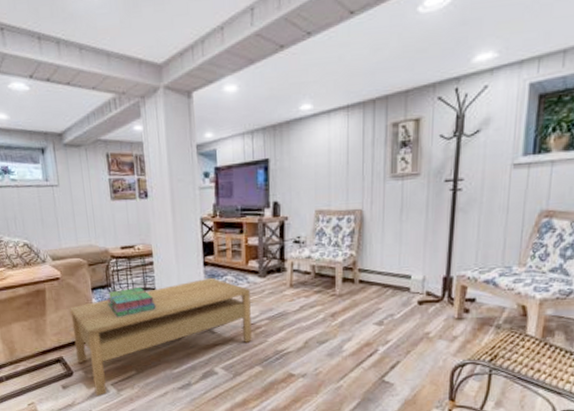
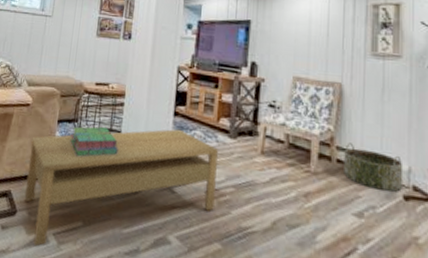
basket: none [366,264,419,300] -> present [344,143,404,192]

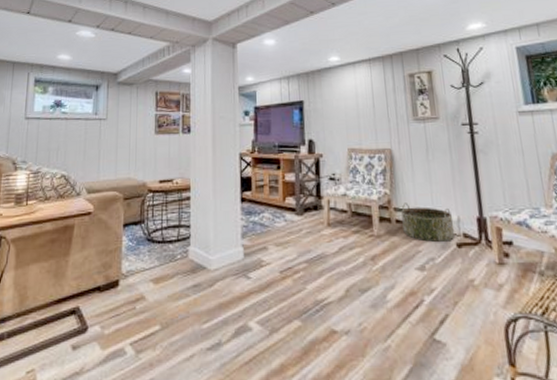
coffee table: present [24,129,219,247] -> none [95,214,290,361]
stack of books: present [70,126,118,157] -> none [138,223,189,259]

